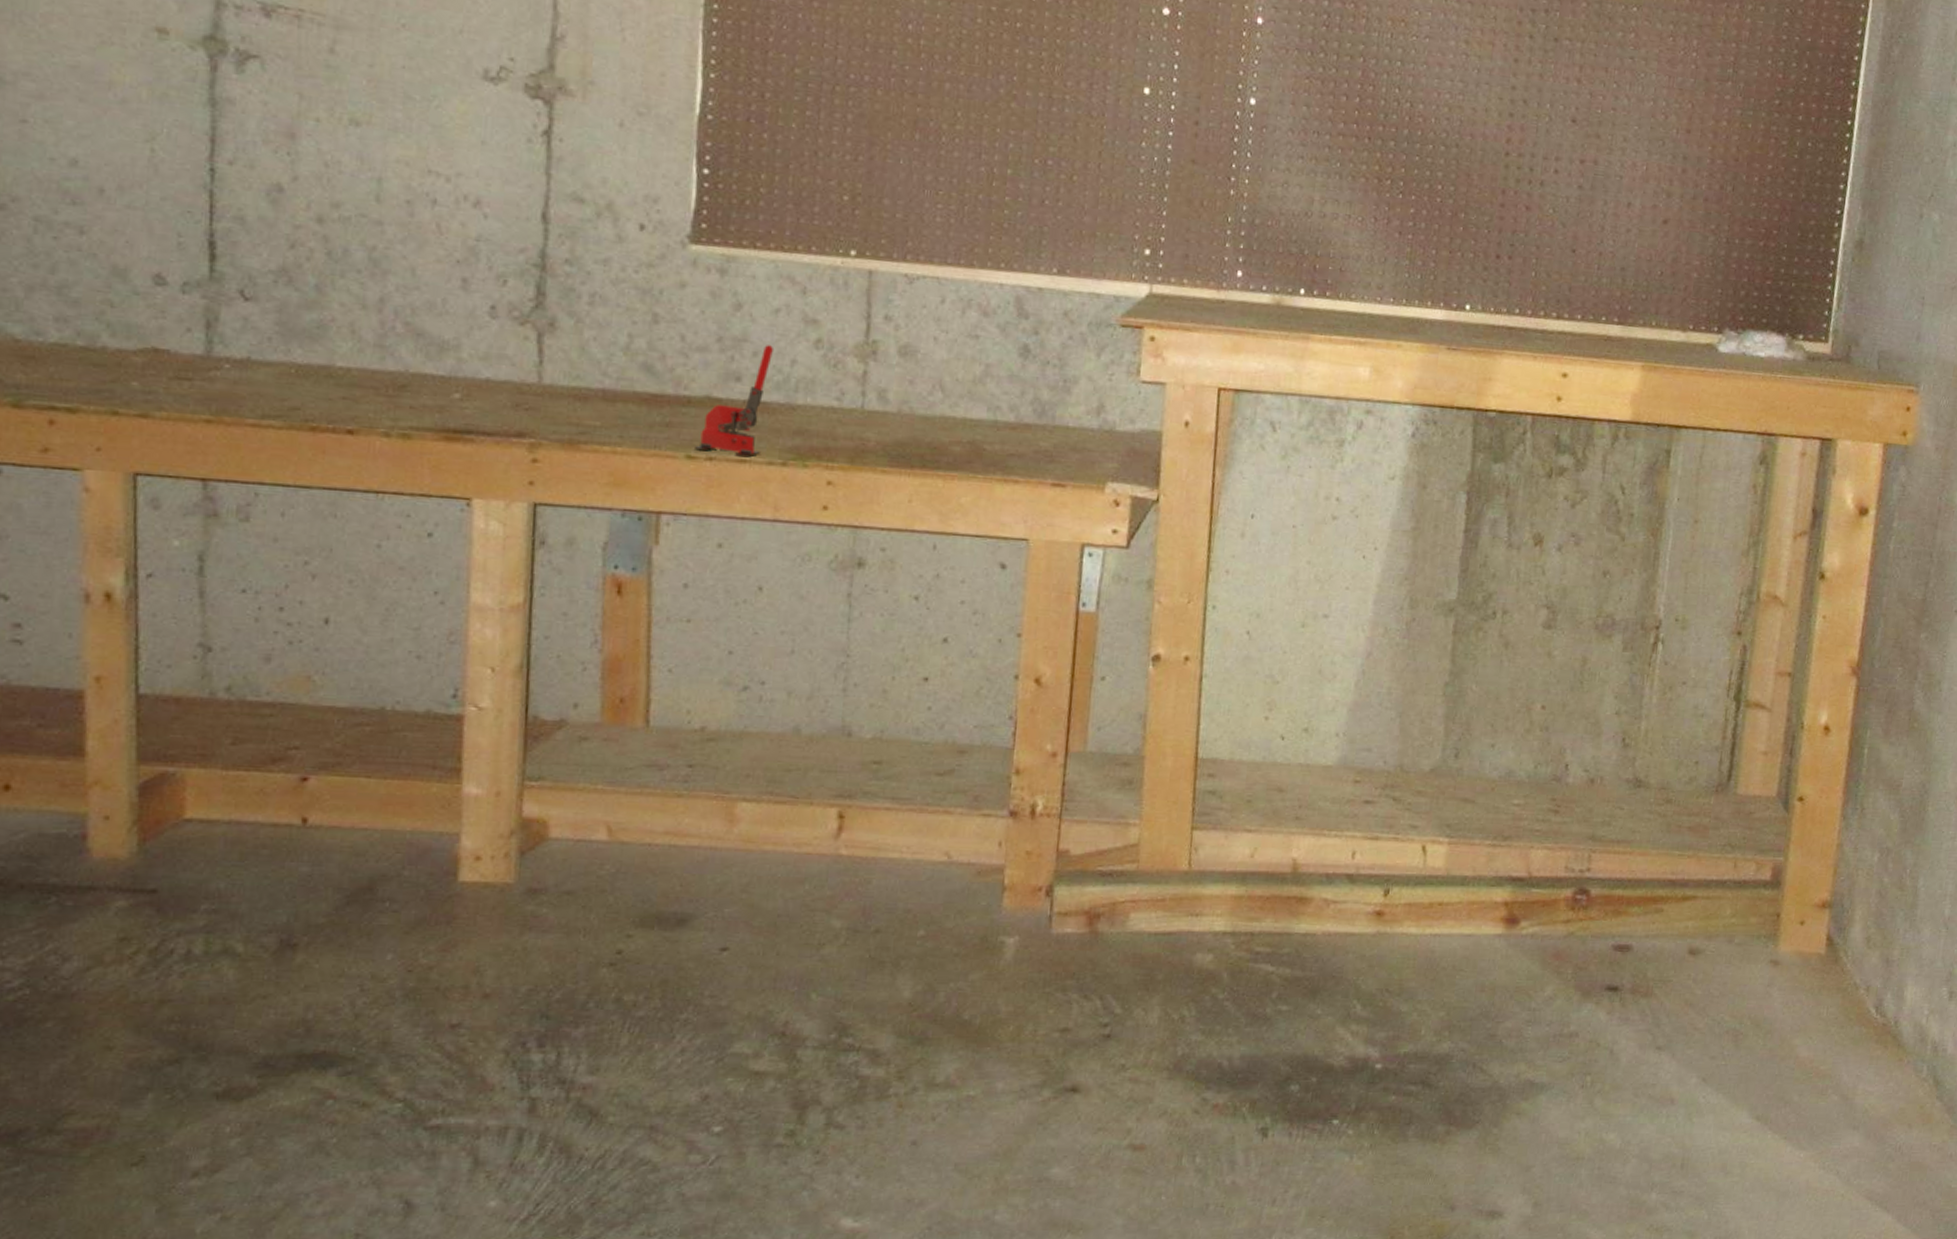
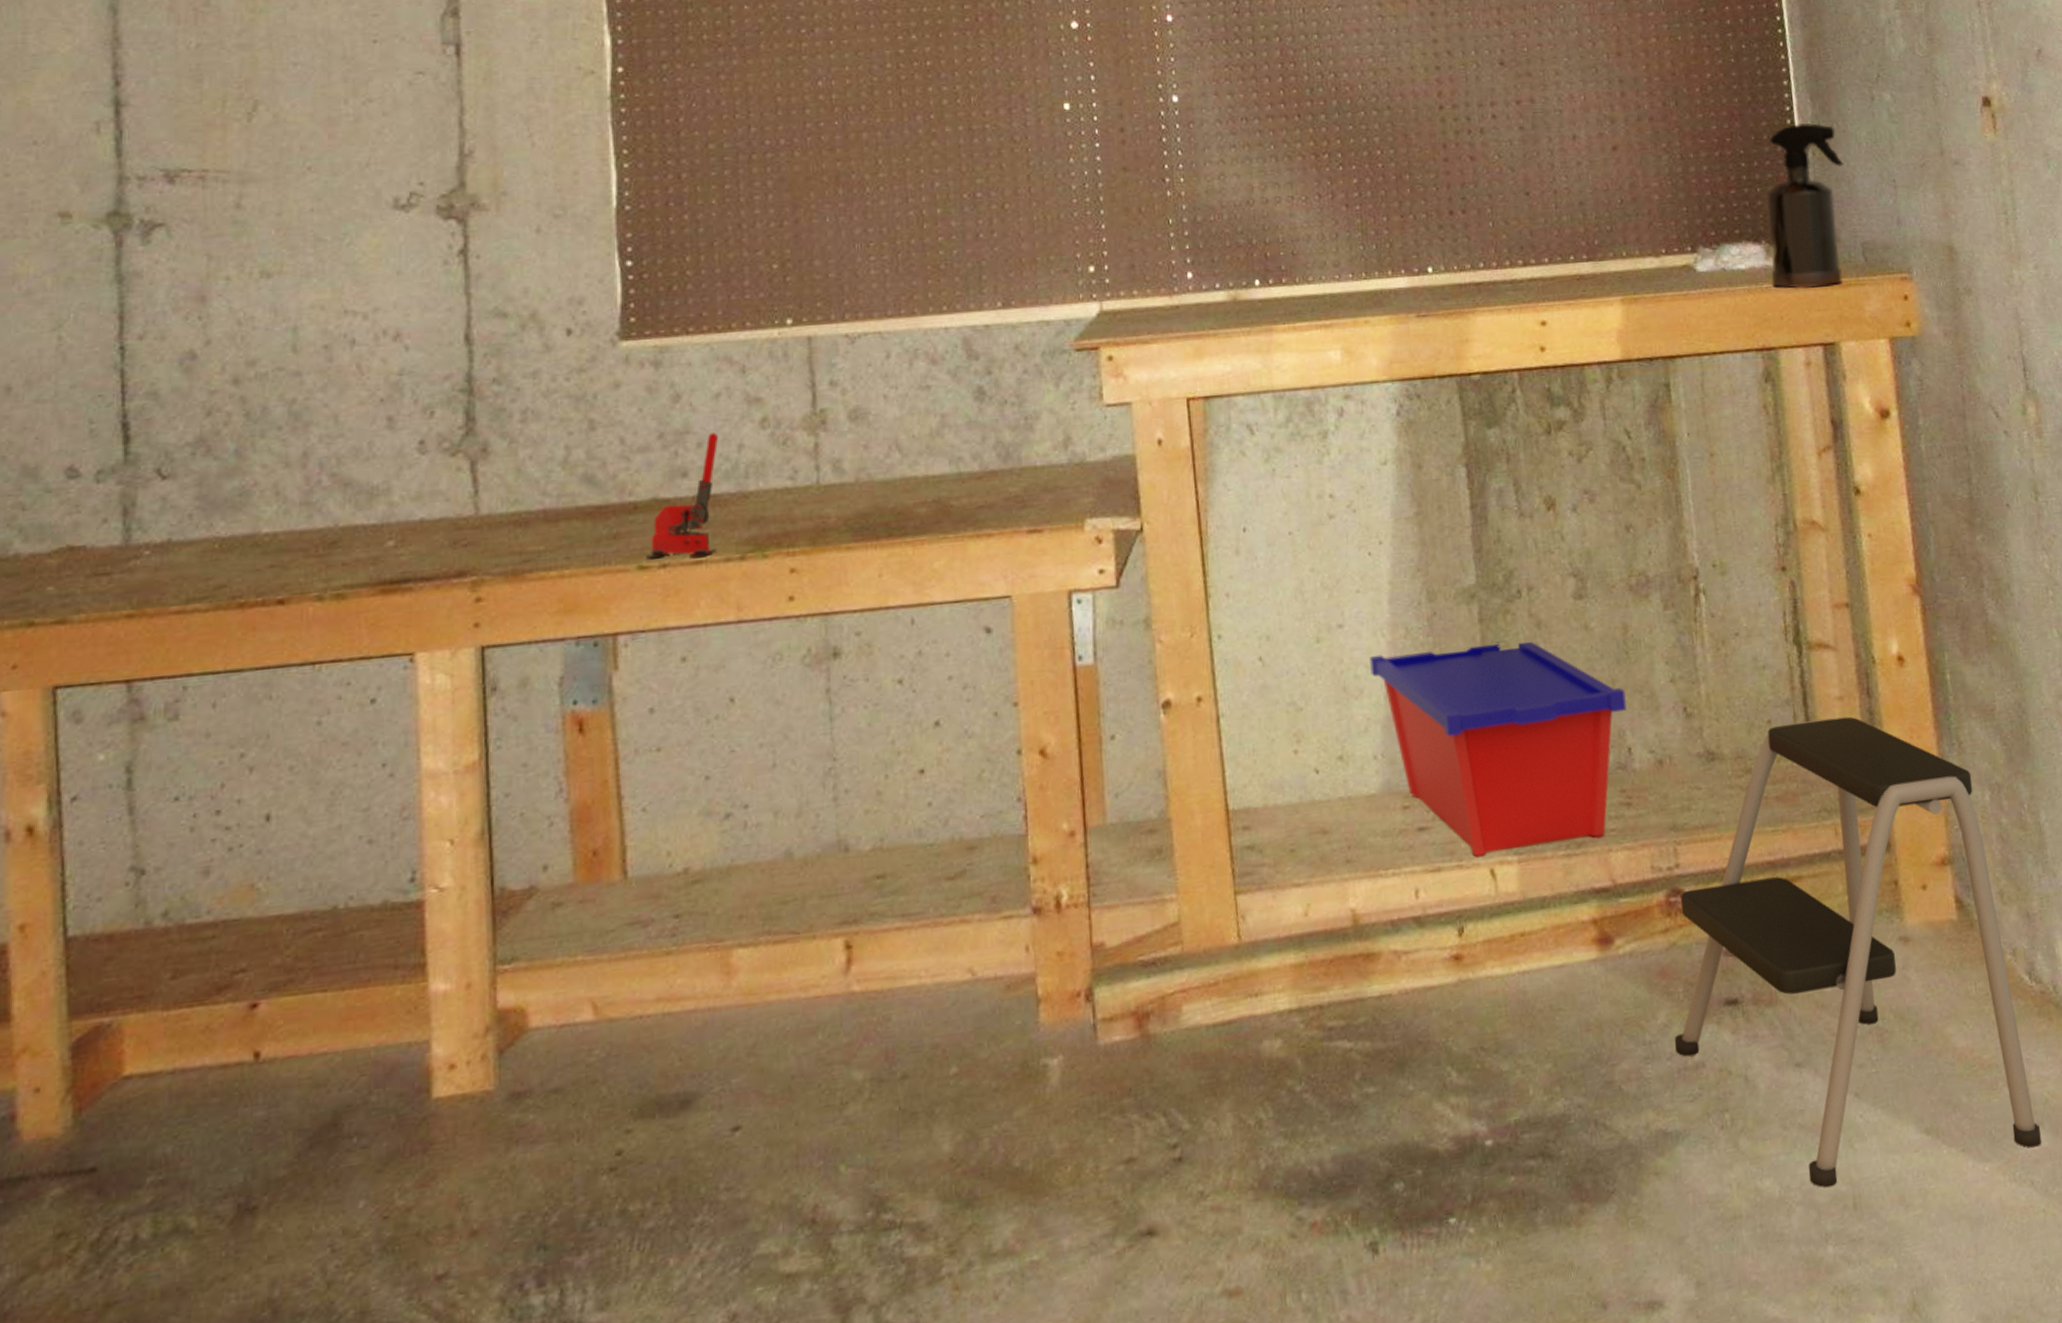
storage bin: none [1346,646,1573,835] -> present [1370,641,1627,857]
step stool: none [1555,767,1867,1148] -> present [1675,716,2041,1188]
spray bottle: none [1786,228,1879,386] -> present [1766,123,1843,289]

